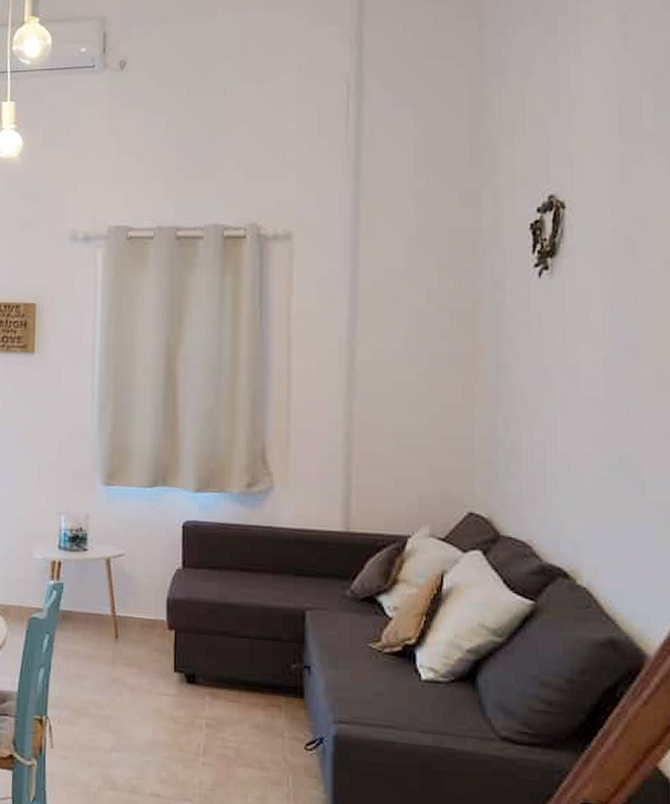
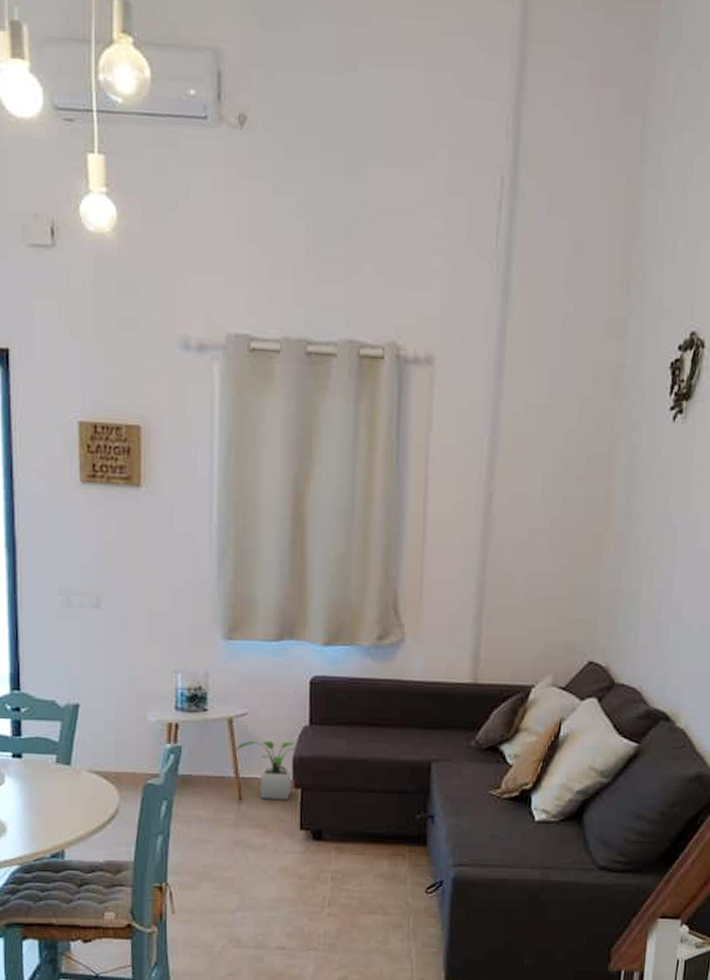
potted plant: none [112,580,171,641] -> present [235,740,297,800]

